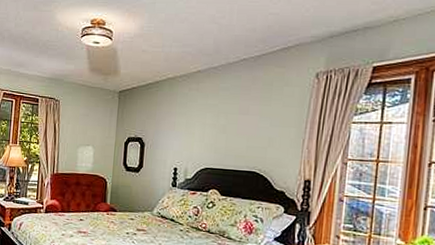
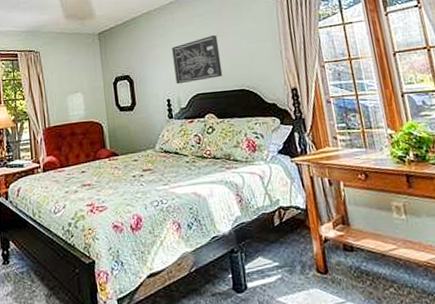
wall art: none [187,112,240,156] -> present [172,35,223,85]

